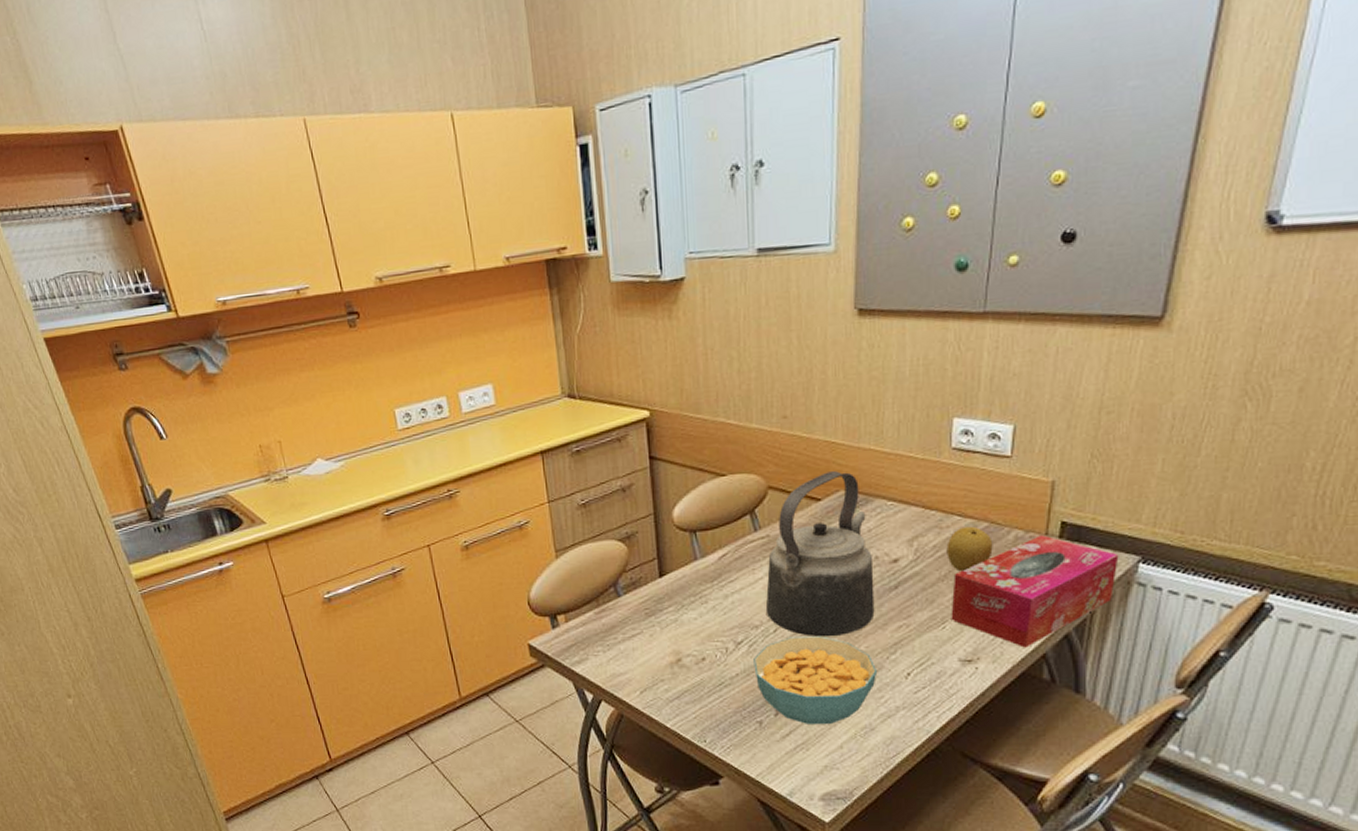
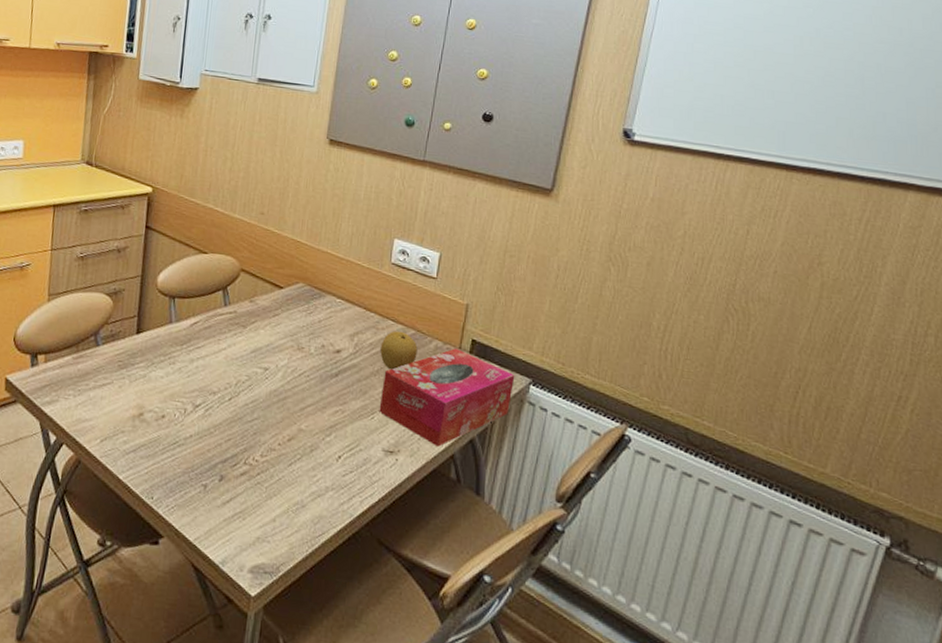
cereal bowl: present [753,636,878,725] -> none [206,407,314,496]
kettle: present [765,471,875,637] -> none [224,265,320,413]

